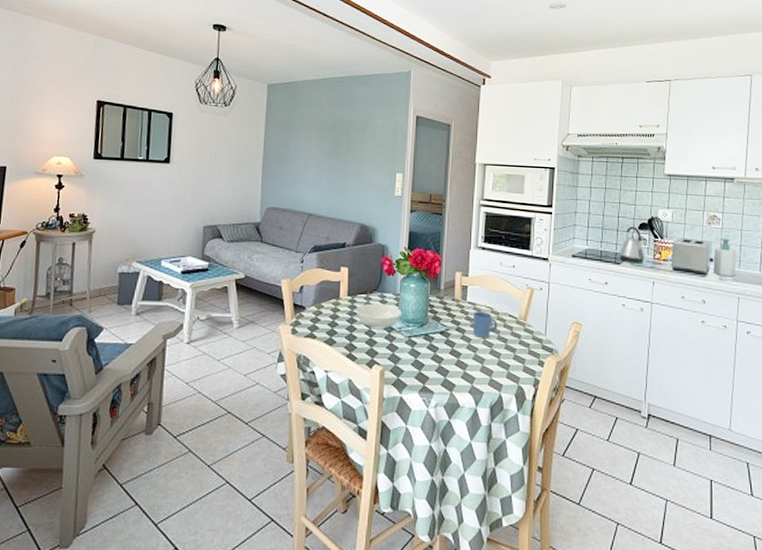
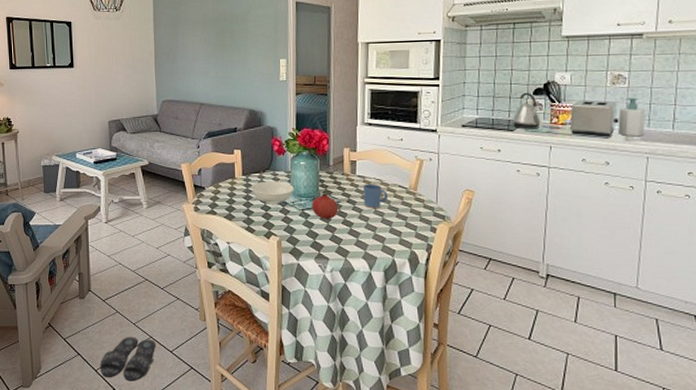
slippers: none [161,481,232,538] -> present [100,336,155,382]
fruit: none [419,319,447,348] -> present [312,193,339,219]

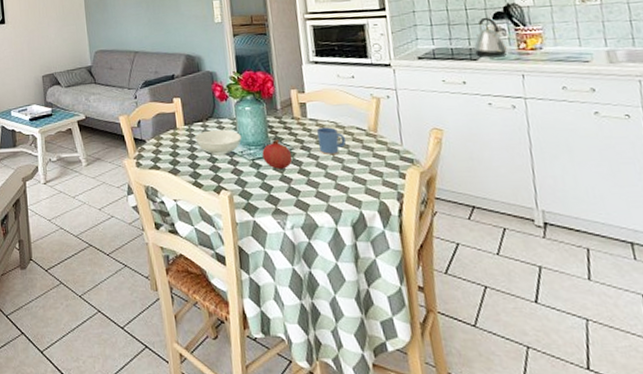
slippers: present [100,336,155,382] -> none [46,311,105,364]
toaster: present [570,99,619,137] -> none [539,20,598,61]
soap bottle: present [618,97,646,137] -> none [595,14,630,59]

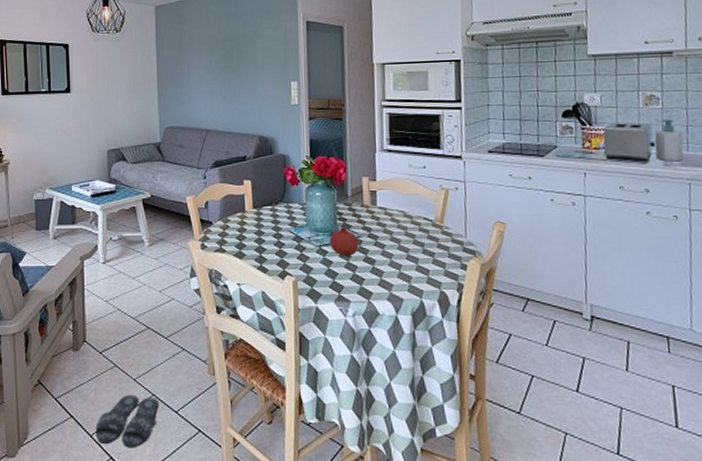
slippers: none [46,311,105,364] -> present [95,394,158,448]
bowl: present [195,129,242,155] -> none [263,214,311,240]
mug: present [316,127,347,155] -> none [384,216,413,244]
kettle: present [473,17,507,58] -> none [541,114,573,155]
toaster: none [539,20,598,61] -> present [603,122,656,163]
soap bottle: none [595,14,630,59] -> present [654,119,684,162]

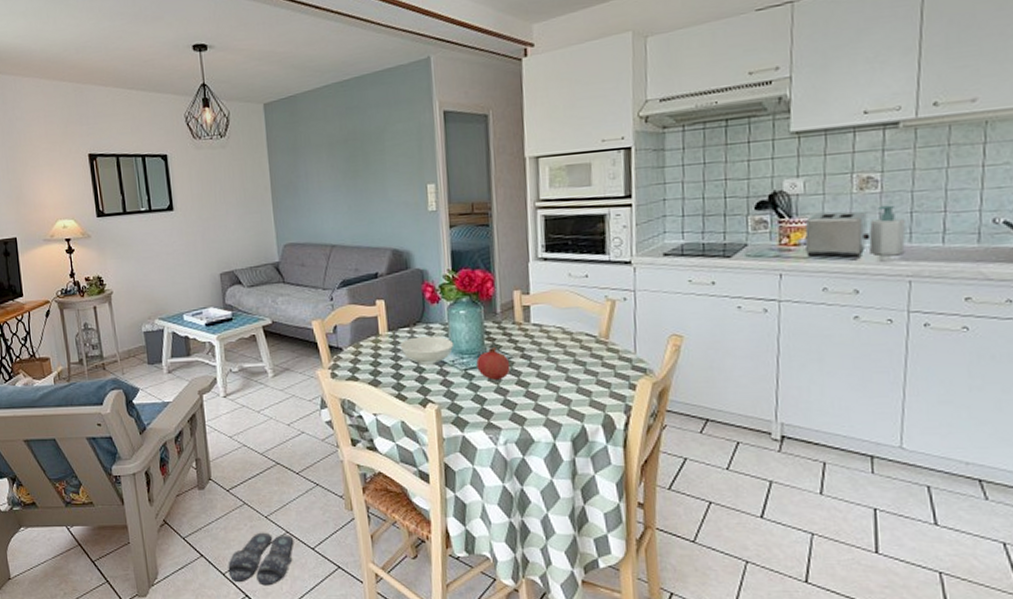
bowl: none [263,214,311,240] -> present [400,336,454,365]

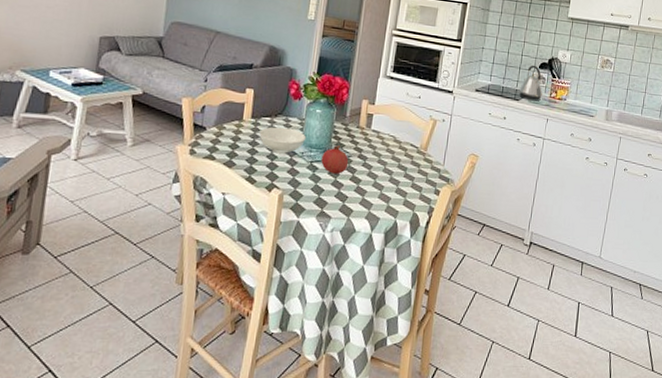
slippers: present [228,532,293,586] -> none [34,303,115,360]
kettle: none [728,206,767,255] -> present [518,65,543,101]
toaster: present [805,211,871,259] -> none [565,78,603,116]
soap bottle: present [869,205,906,256] -> none [601,81,623,118]

